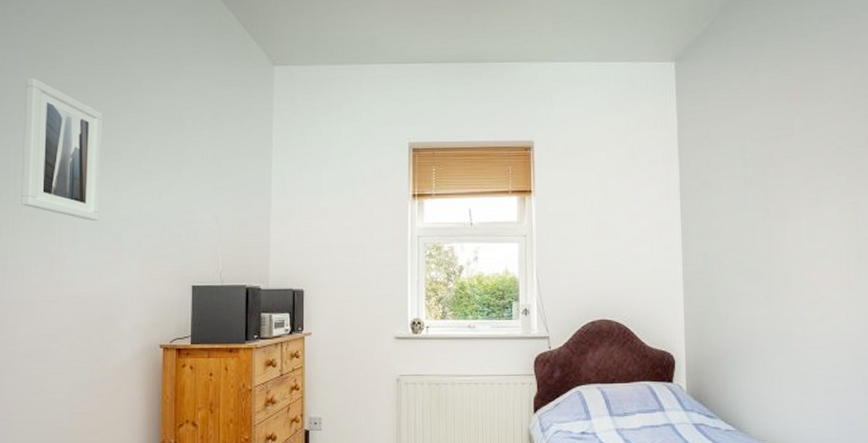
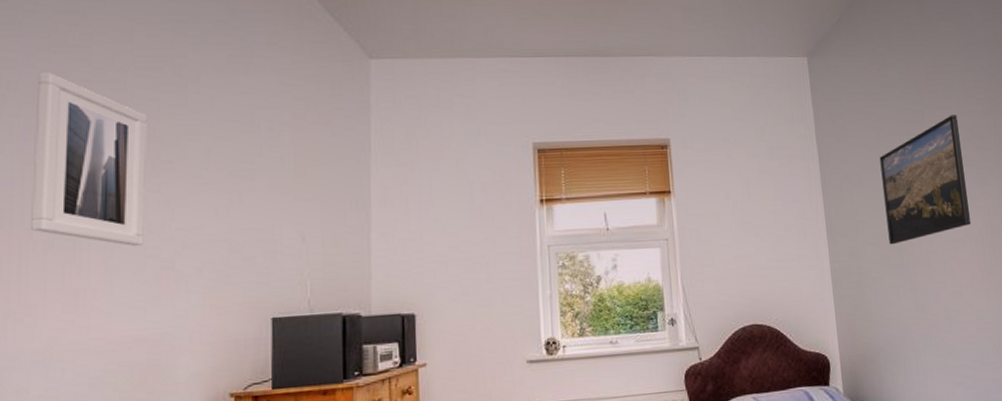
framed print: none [743,121,837,251] -> present [879,115,972,245]

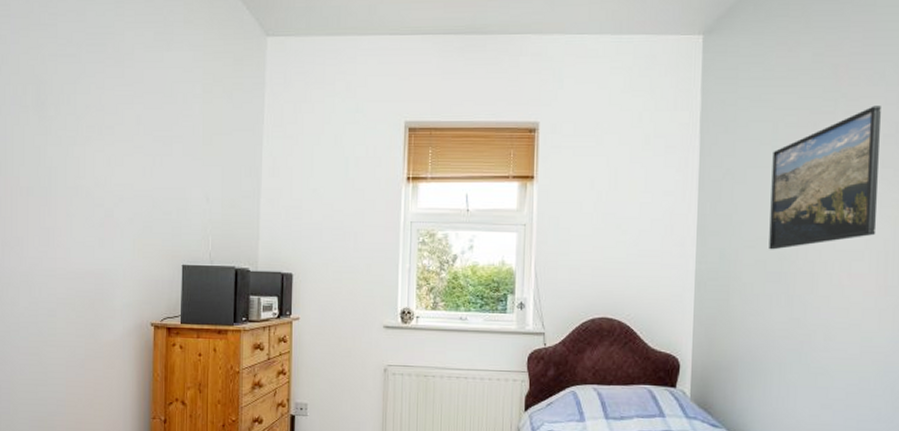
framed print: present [31,73,147,246] -> none [18,48,95,196]

